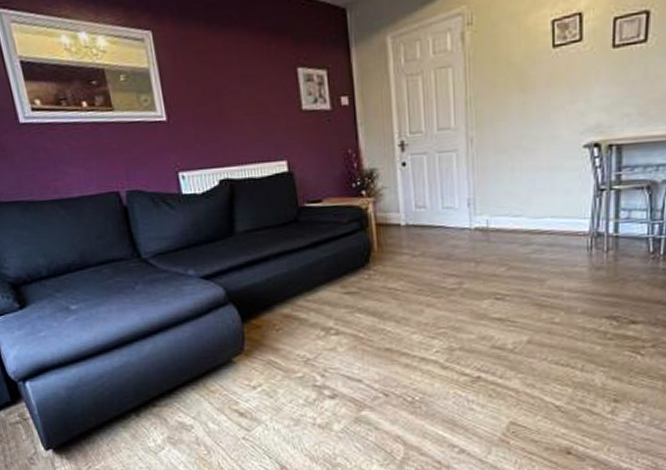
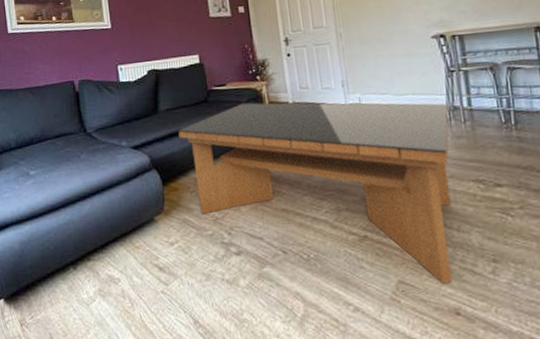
coffee table: none [260,224,591,424] -> present [178,103,453,284]

